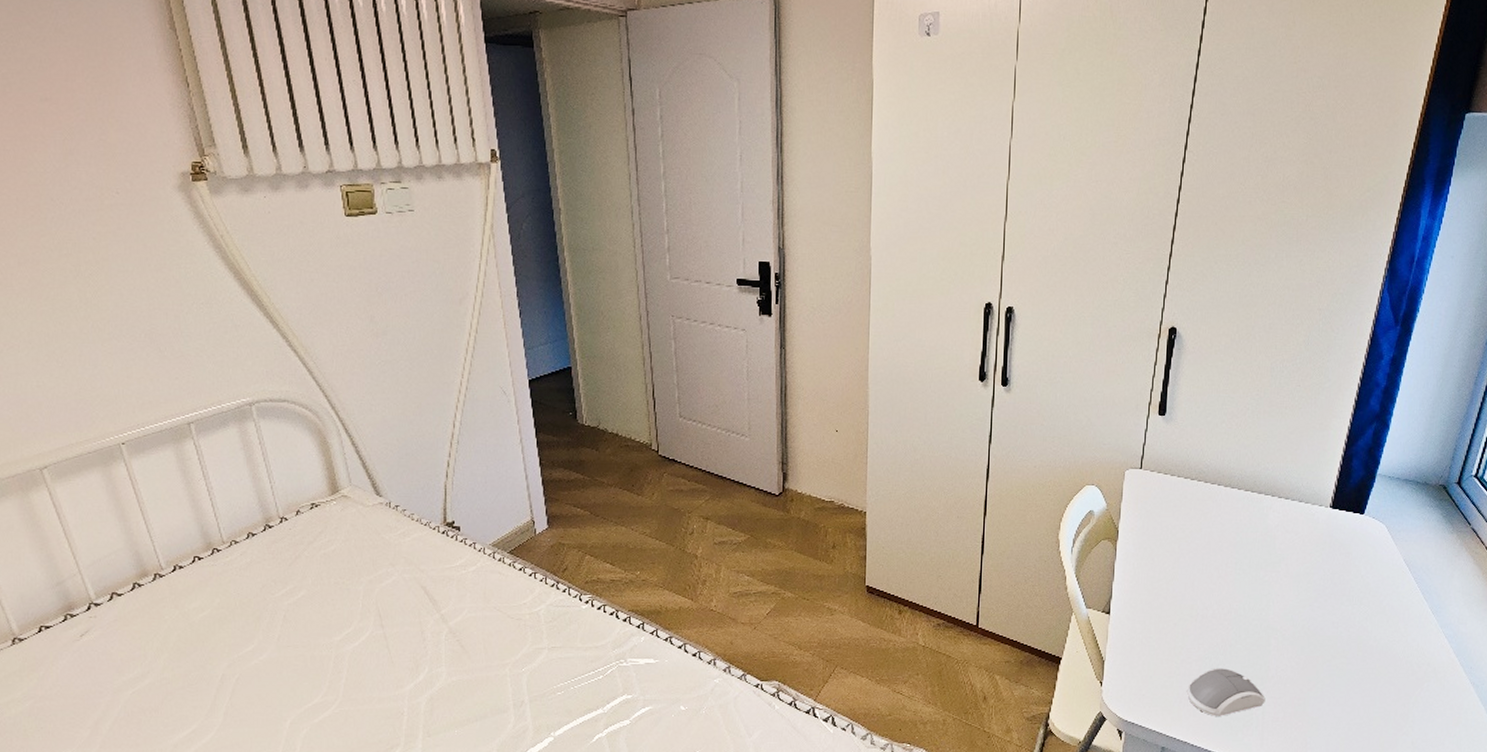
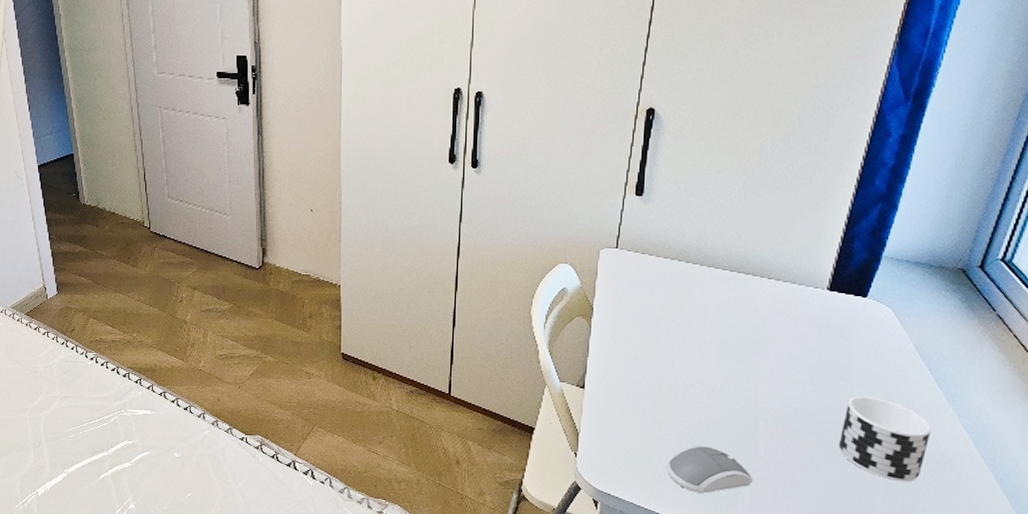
cup: none [1340,610,1419,694] -> present [838,395,931,482]

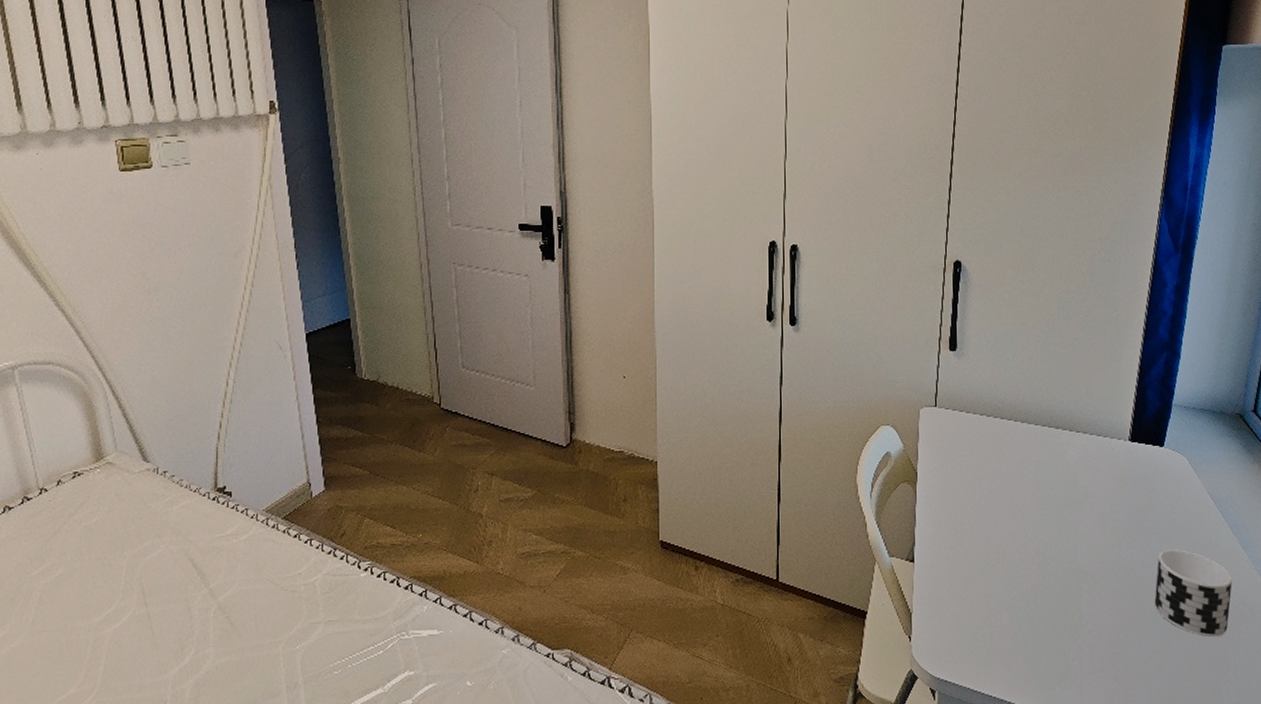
computer mouse: present [667,446,753,494] -> none [1000,616,1081,670]

